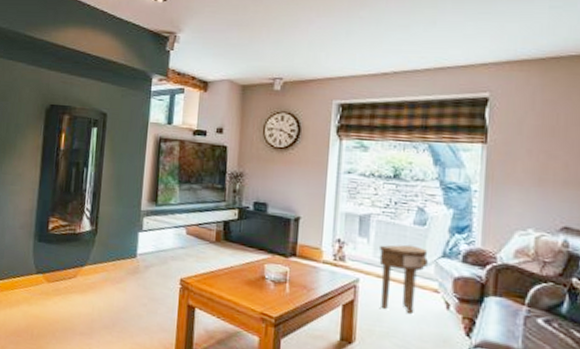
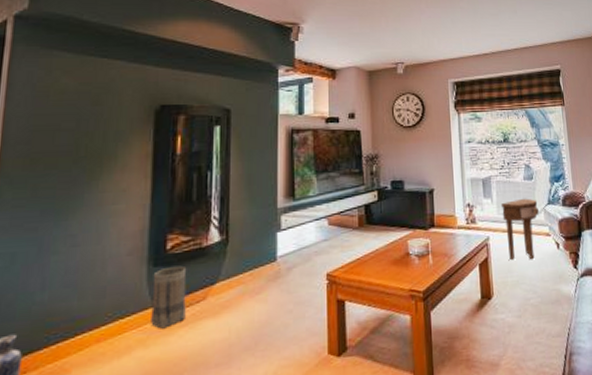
basket: none [34,244,63,294] -> present [151,265,187,329]

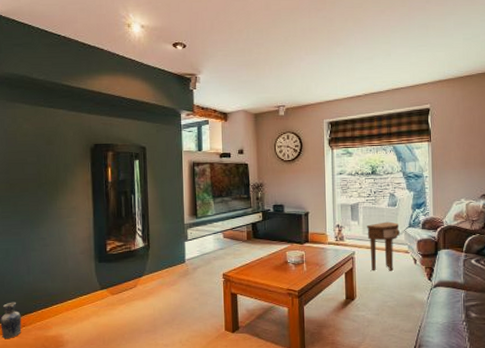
basket: present [151,265,187,329] -> none [99,262,123,305]

